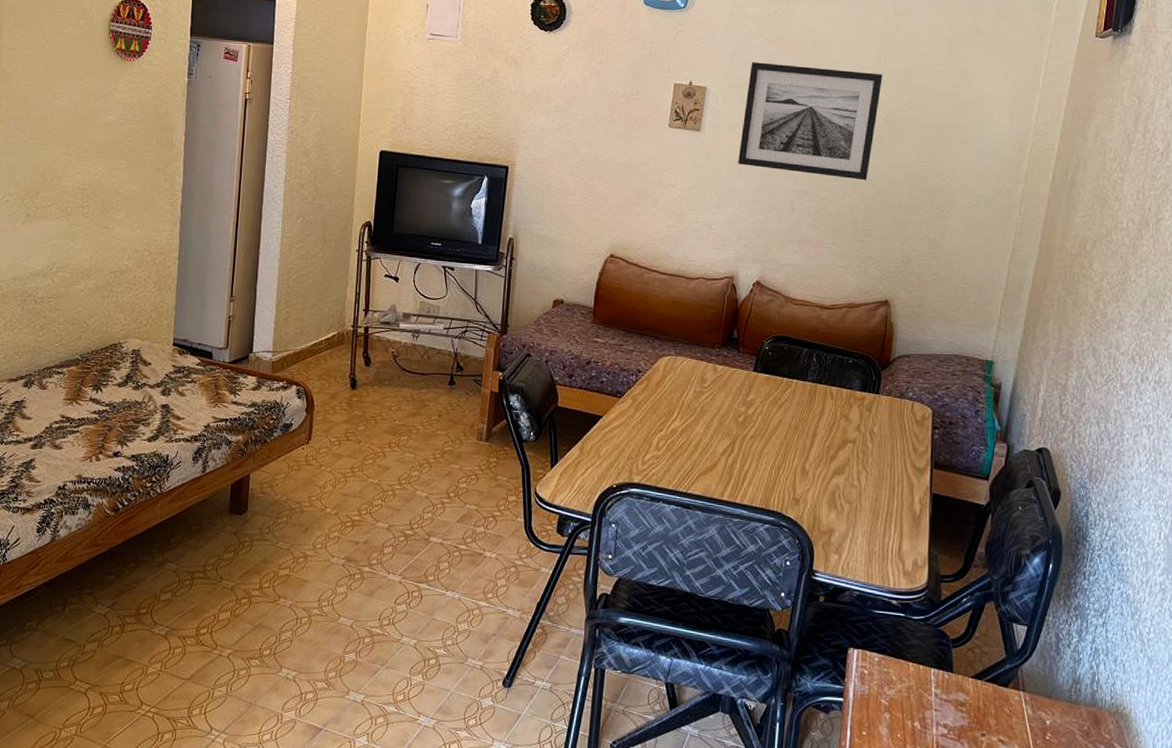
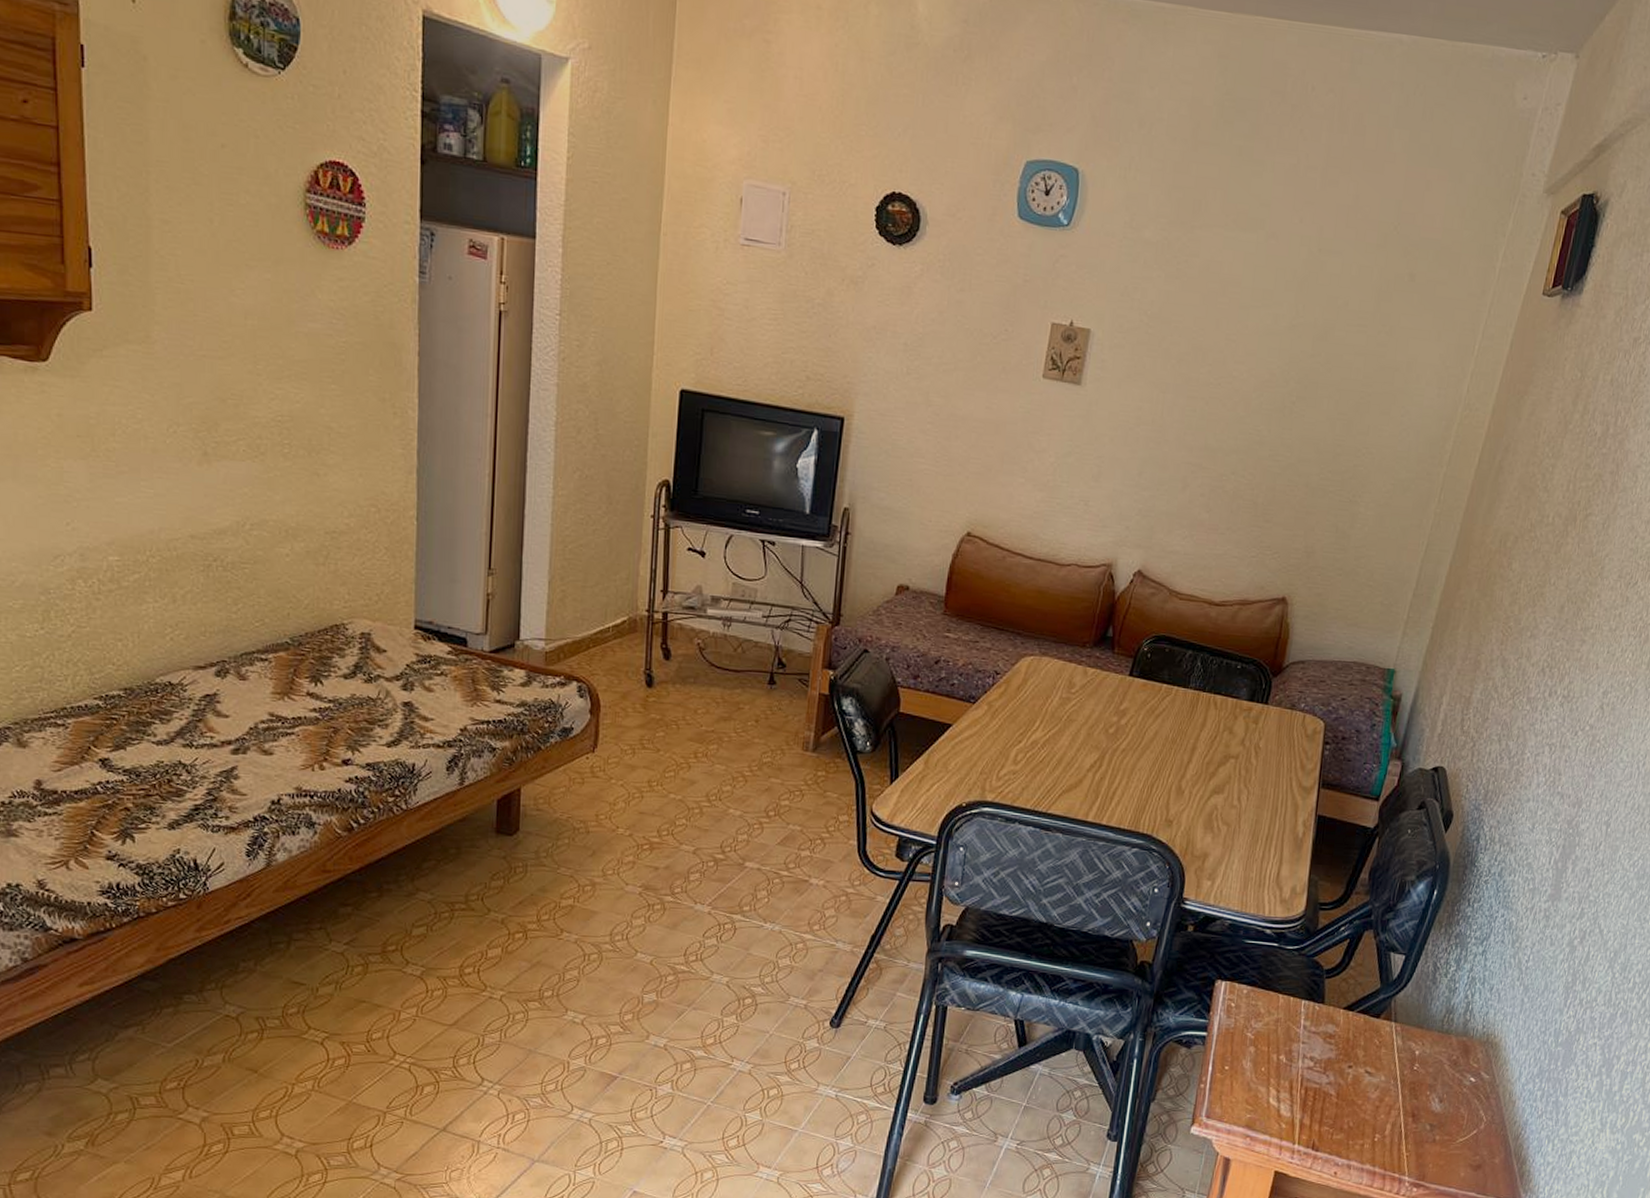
wall art: present [738,62,882,181] -> none [1123,301,1299,455]

